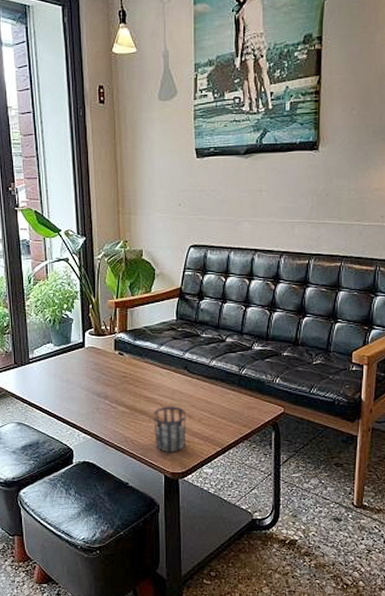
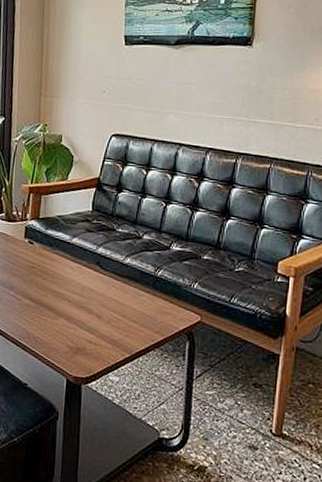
cup: present [153,405,187,453] -> none [59,302,96,355]

